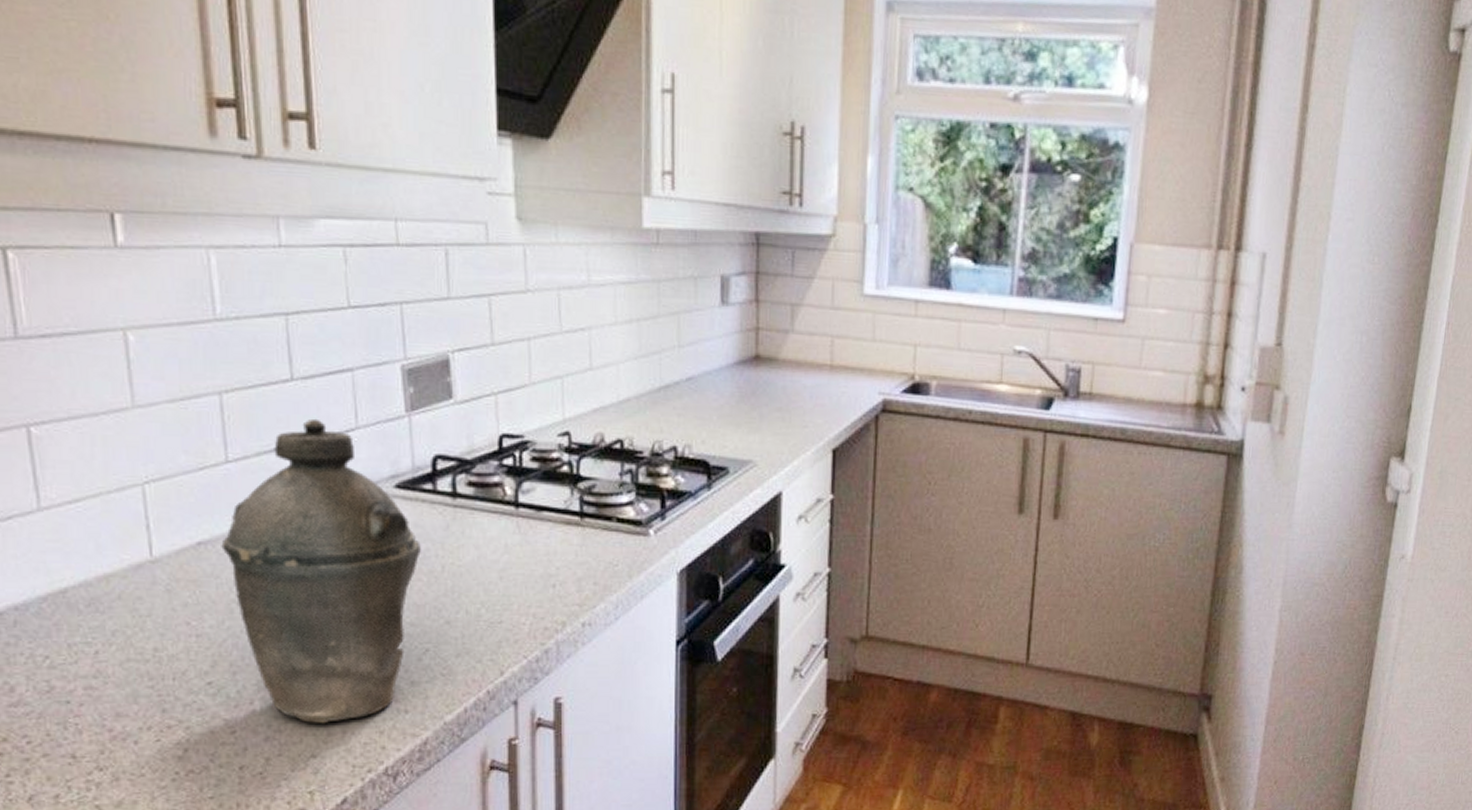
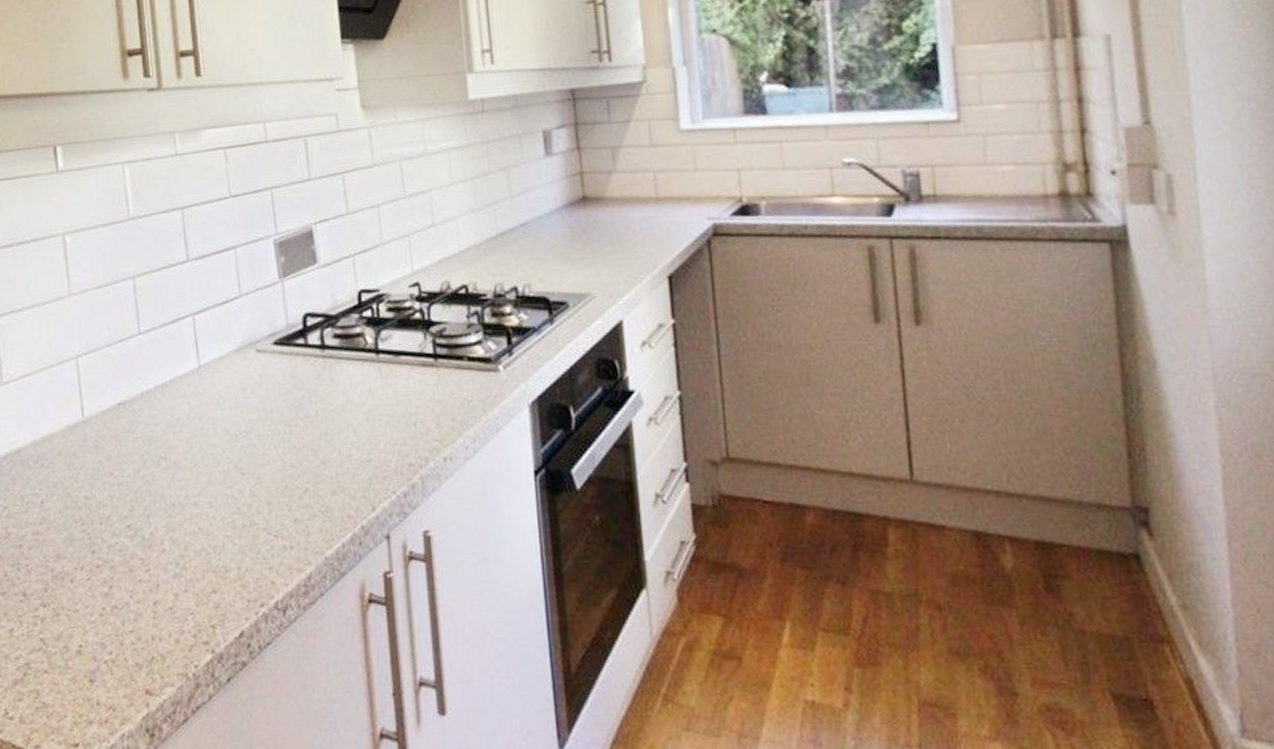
kettle: present [221,418,421,724] -> none [136,291,297,562]

